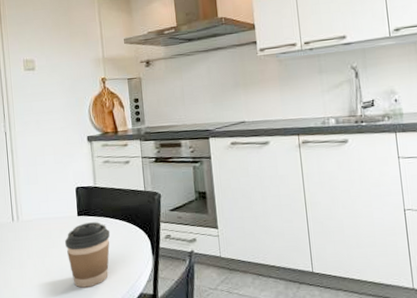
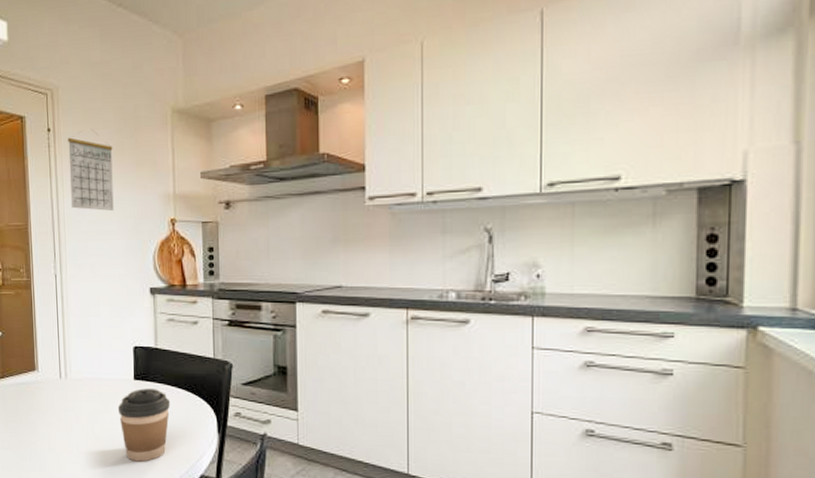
calendar: none [12,9,53,76] -> present [68,127,114,211]

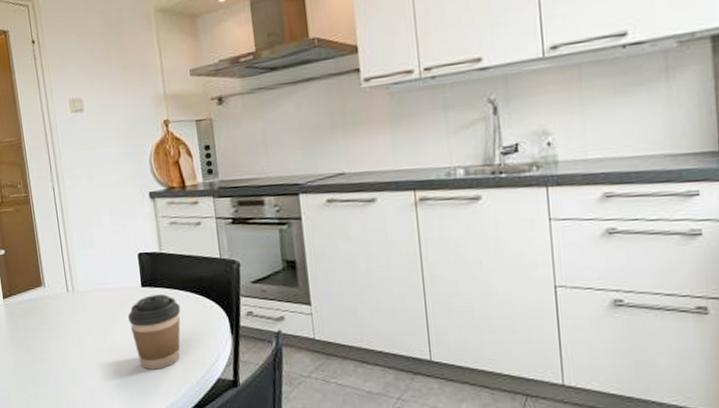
calendar: present [68,127,114,211] -> none [53,35,106,119]

